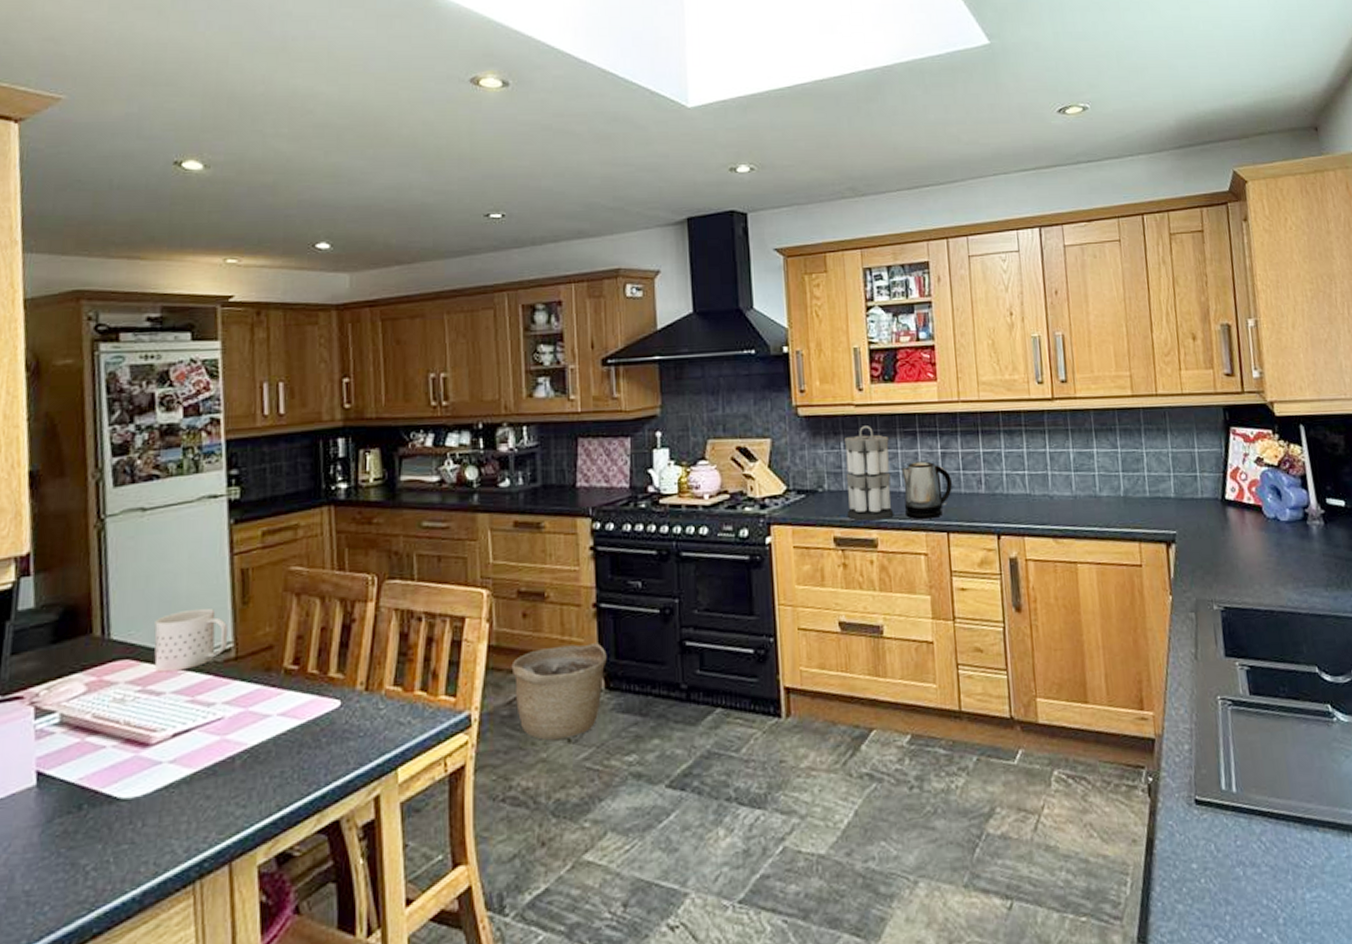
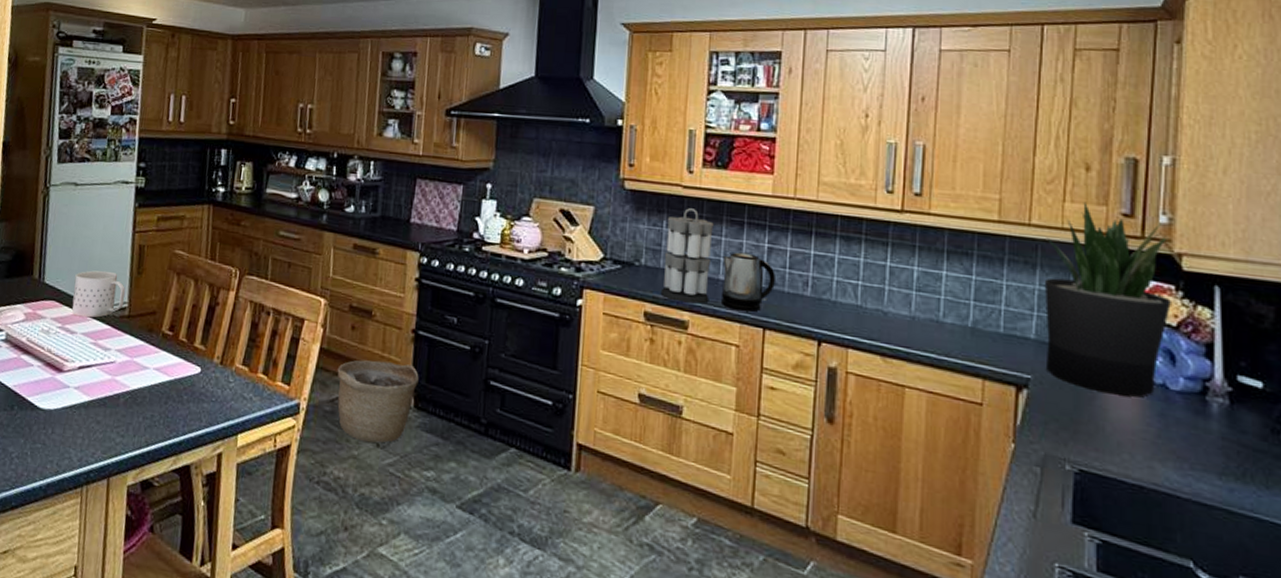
planter: none [1171,367,1272,535] -> present [1044,201,1171,397]

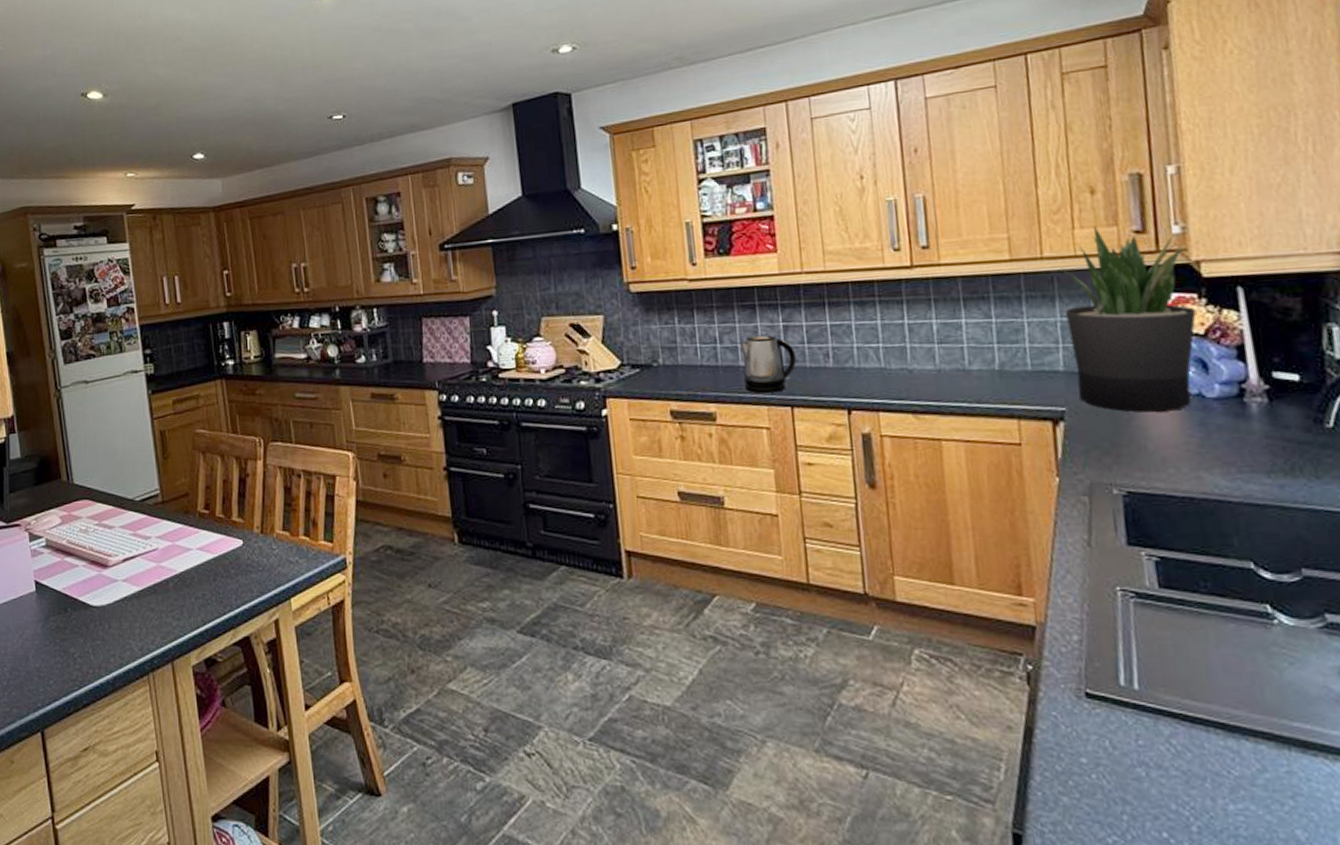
mug: present [71,270,126,318] -> none [103,461,156,511]
basket: present [337,360,419,443] -> none [376,502,459,585]
spice rack: present [660,208,714,304] -> none [679,300,733,395]

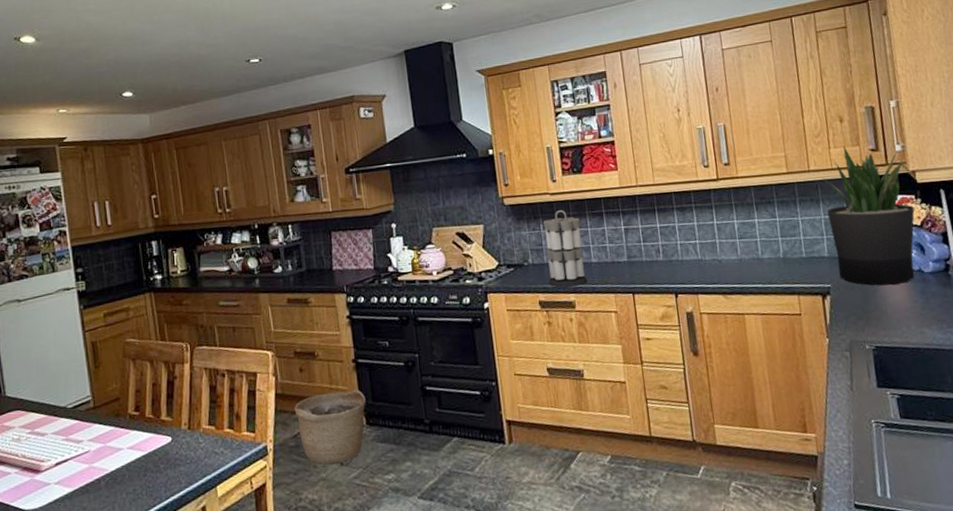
basket: none [376,502,459,585] -> present [294,389,366,465]
spice rack: none [679,300,733,395] -> present [543,210,588,287]
kettle: present [739,334,796,393] -> none [591,236,635,284]

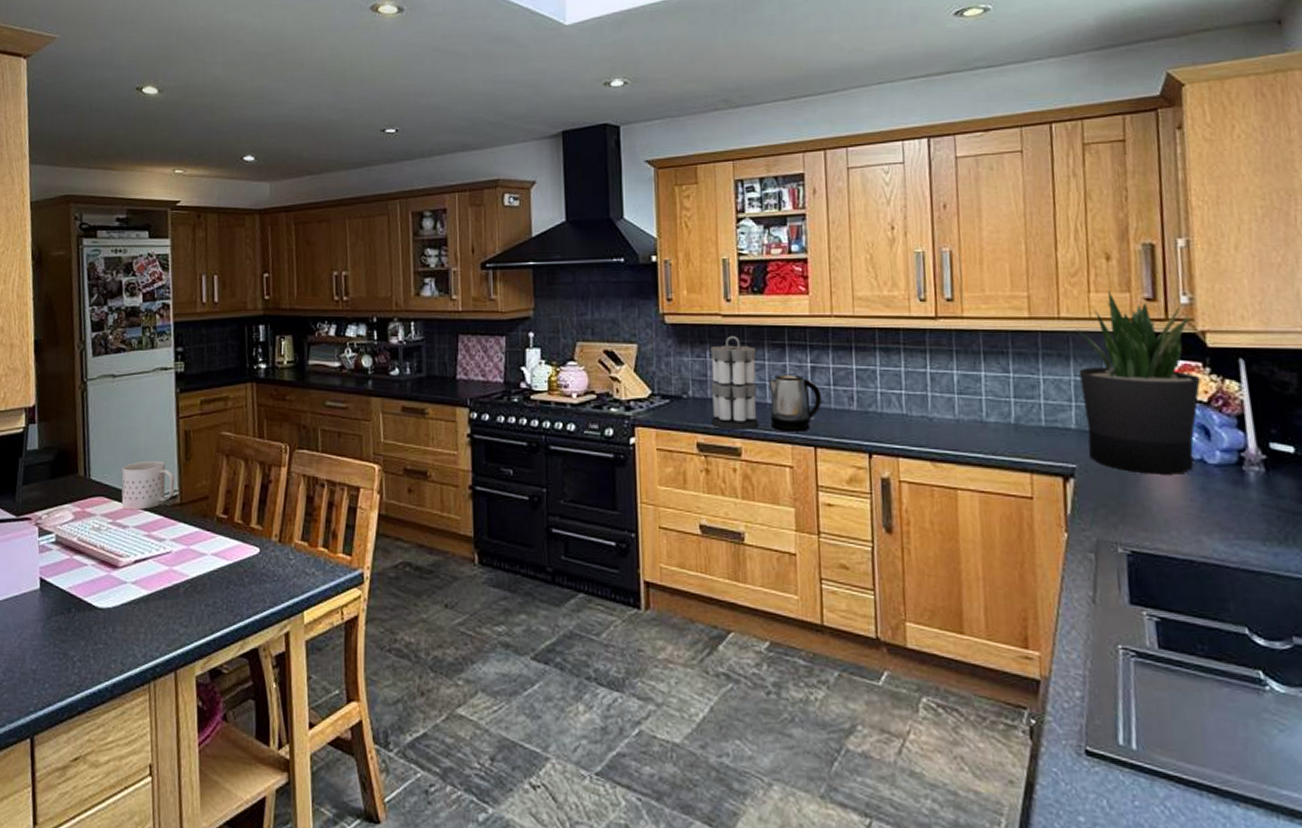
mug: none [35,371,88,419] -> present [121,460,175,510]
basket: present [294,389,366,465] -> none [398,521,480,605]
kettle: none [591,236,635,284] -> present [768,374,821,431]

